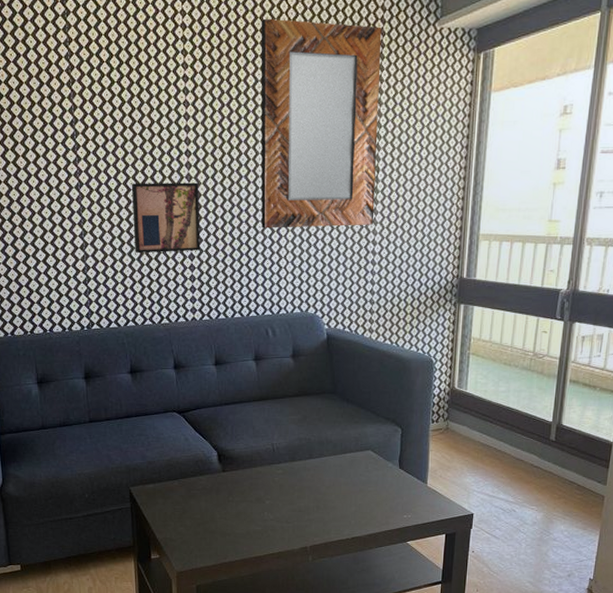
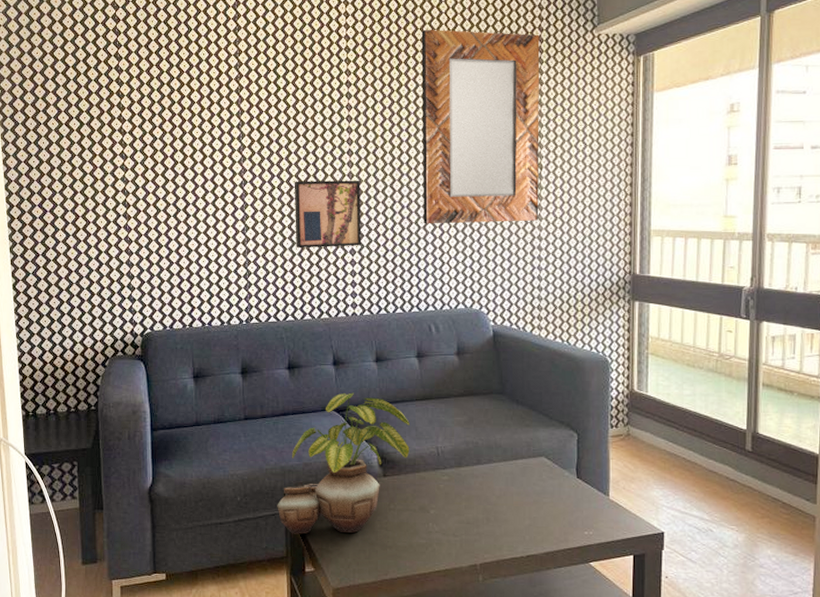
potted plant: none [123,395,247,526] -> present [277,392,410,534]

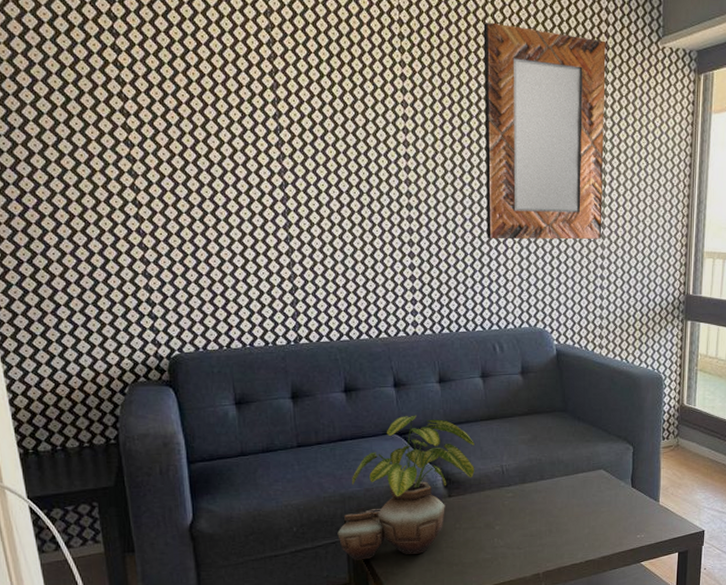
wall art: present [294,180,362,249] -> none [344,185,422,262]

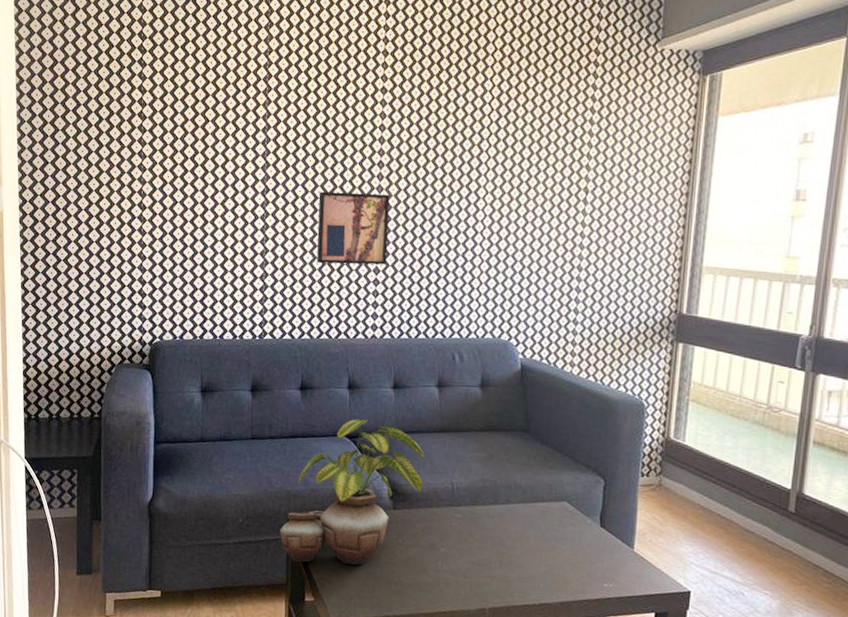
wall art: none [344,185,422,262] -> present [317,192,390,265]
home mirror: present [483,22,606,240] -> none [454,35,596,249]

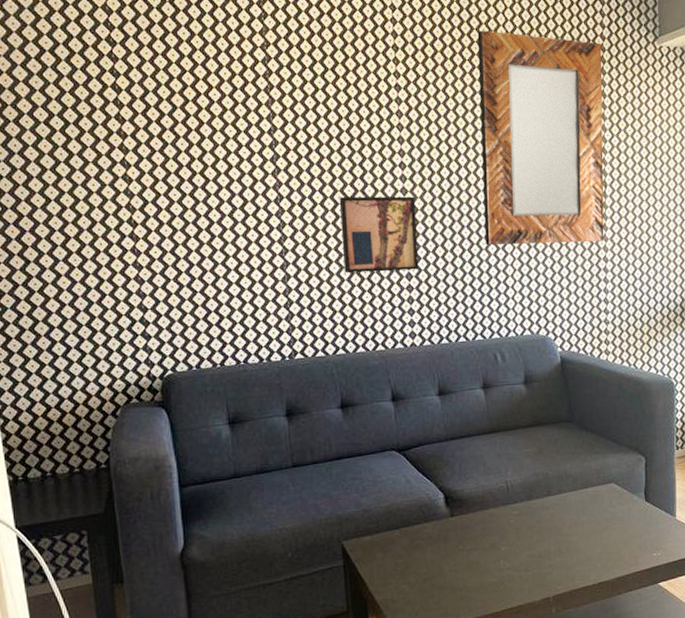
potted plant: present [279,419,425,565] -> none [334,430,478,587]
home mirror: none [454,35,596,249] -> present [477,30,604,246]

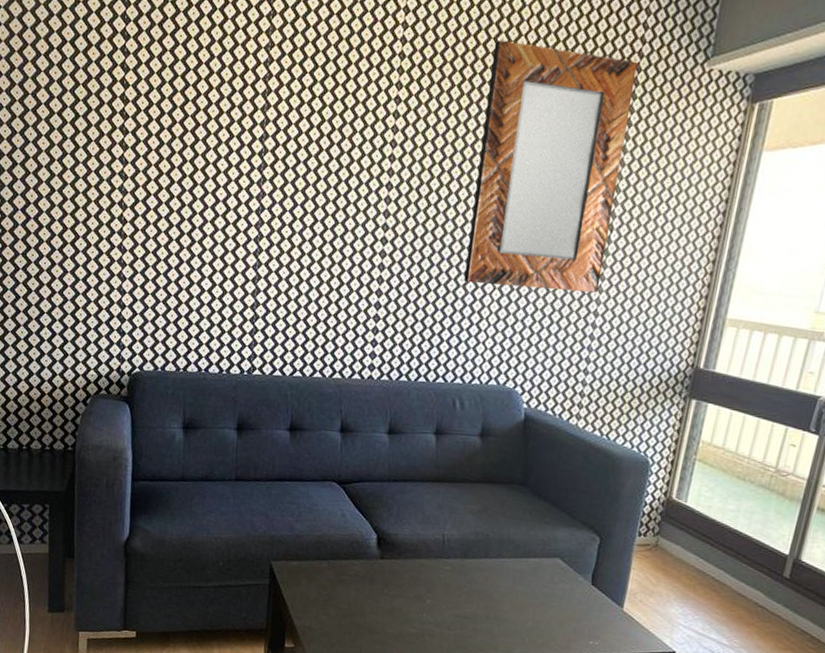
wall art: present [339,196,419,274] -> none [313,213,397,300]

